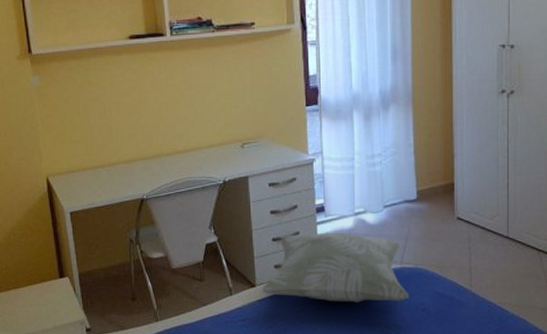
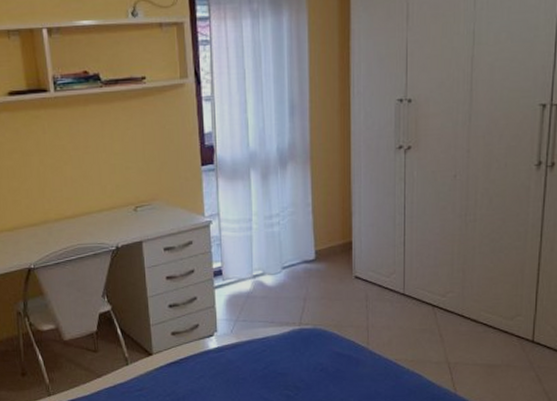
decorative pillow: present [262,232,409,303] -> none [159,295,307,366]

